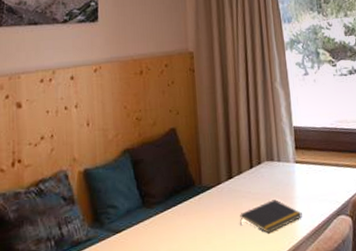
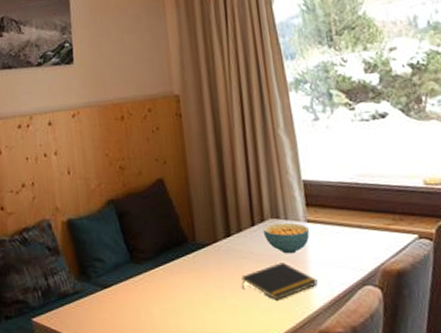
cereal bowl: none [259,164,297,192] -> present [262,223,310,254]

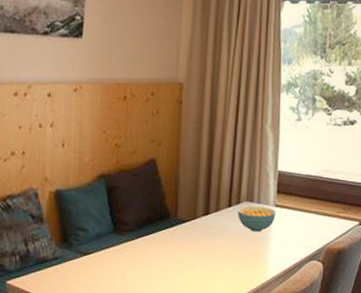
notepad: present [241,263,318,301] -> none [212,239,275,270]

